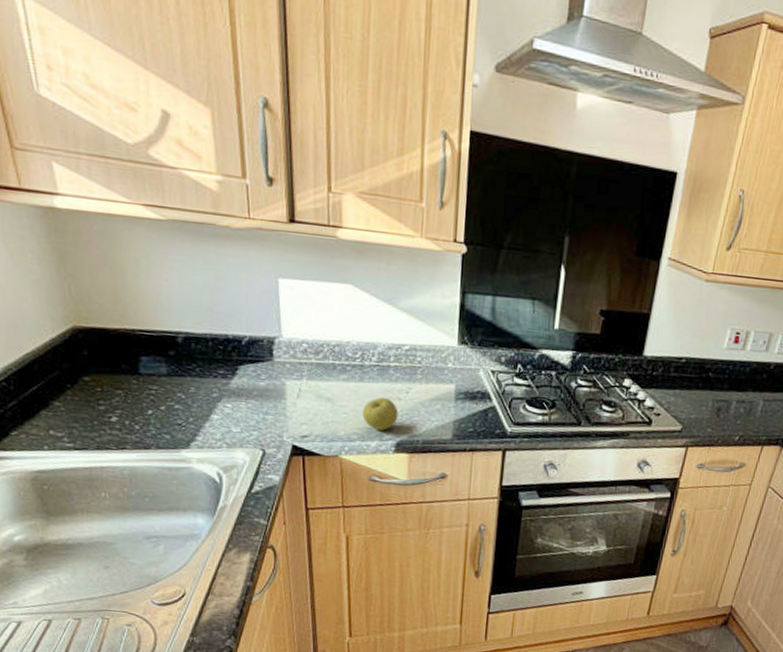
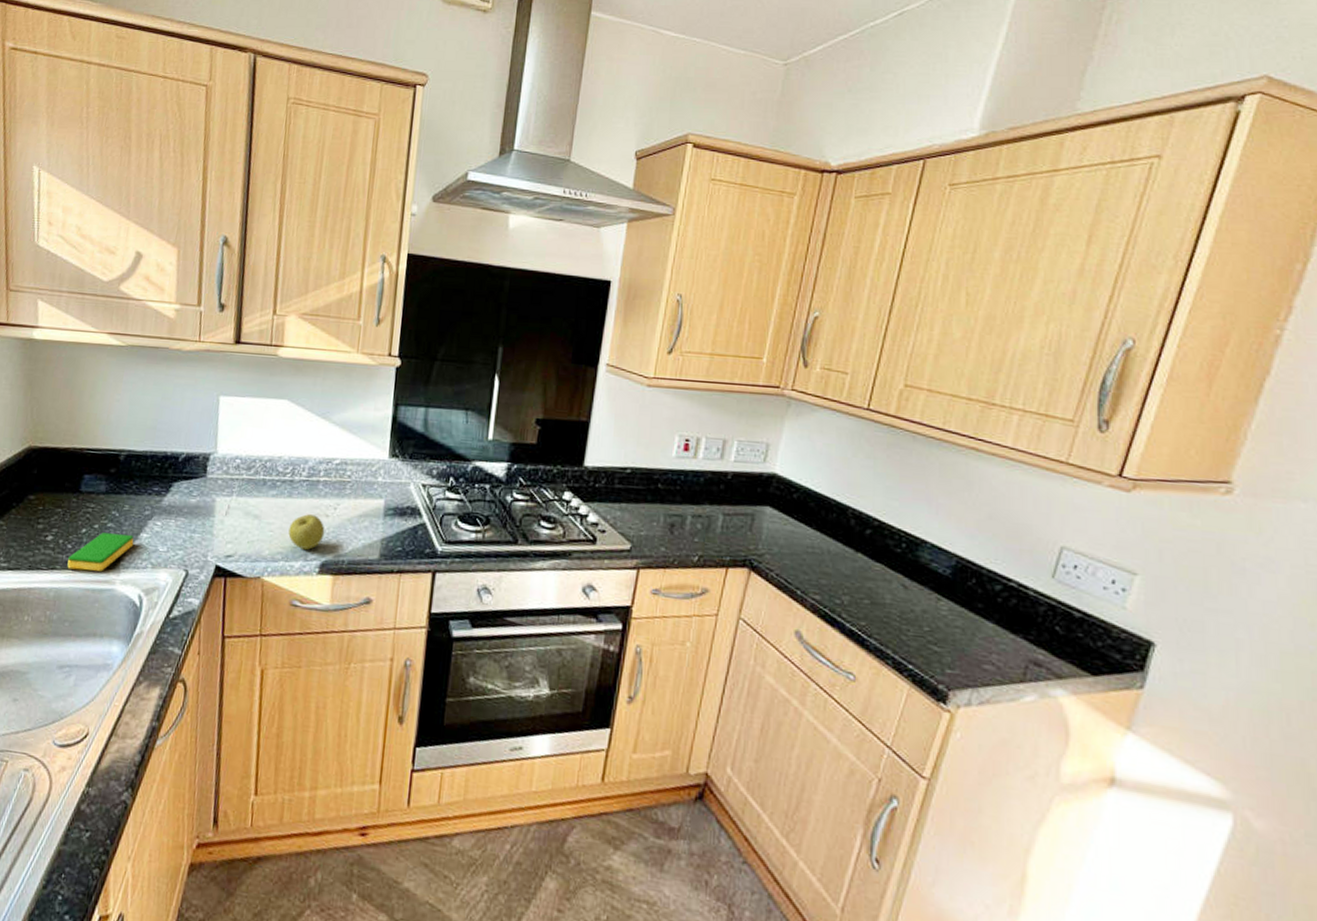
dish sponge: none [137,414,205,451] -> present [67,532,134,571]

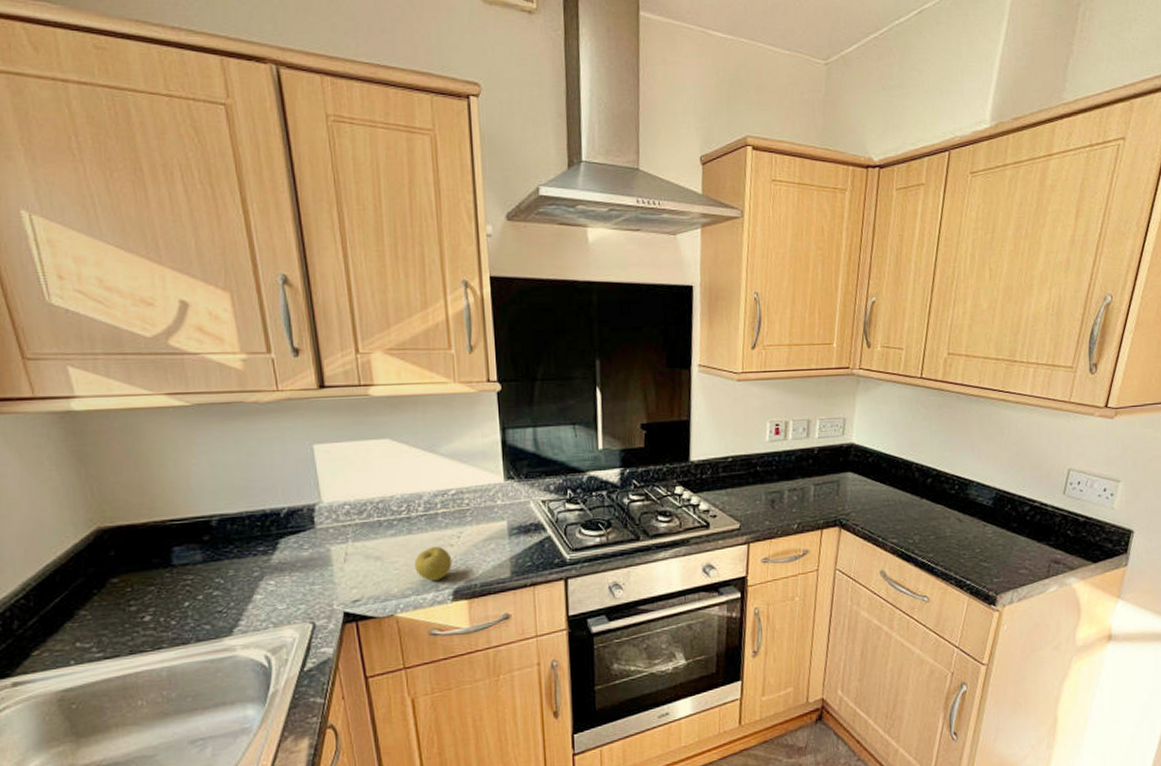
dish sponge: present [67,532,134,571] -> none [174,600,248,645]

